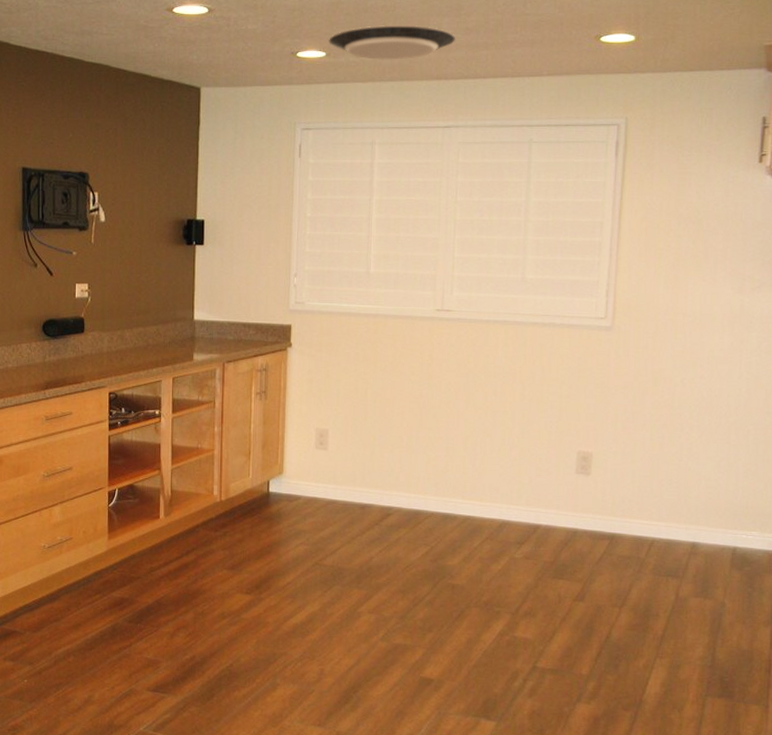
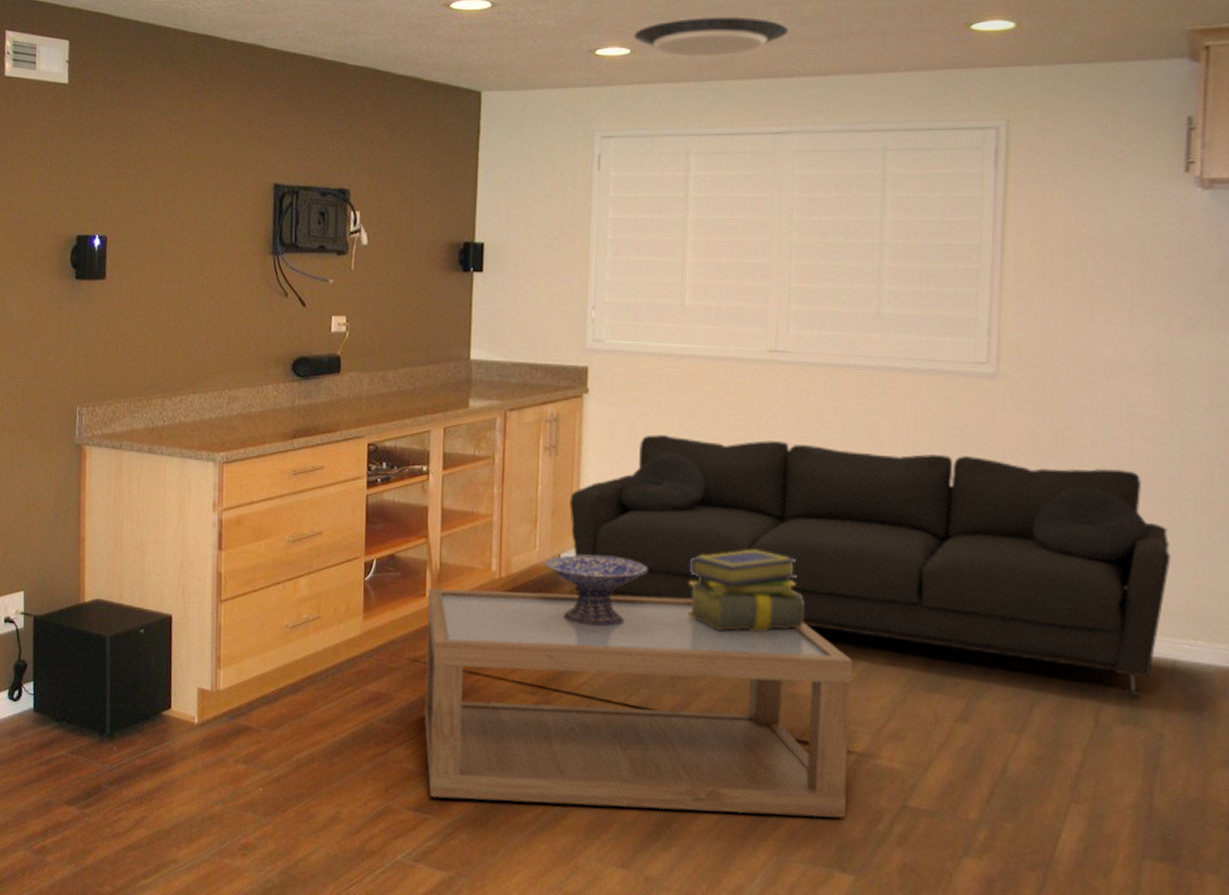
coffee table: none [160,511,498,680] -> present [424,588,853,818]
decorative bowl: none [256,481,340,537] -> present [544,555,648,627]
sofa: none [277,380,736,574] -> present [570,435,1171,695]
stack of books: none [371,472,461,537] -> present [688,549,804,632]

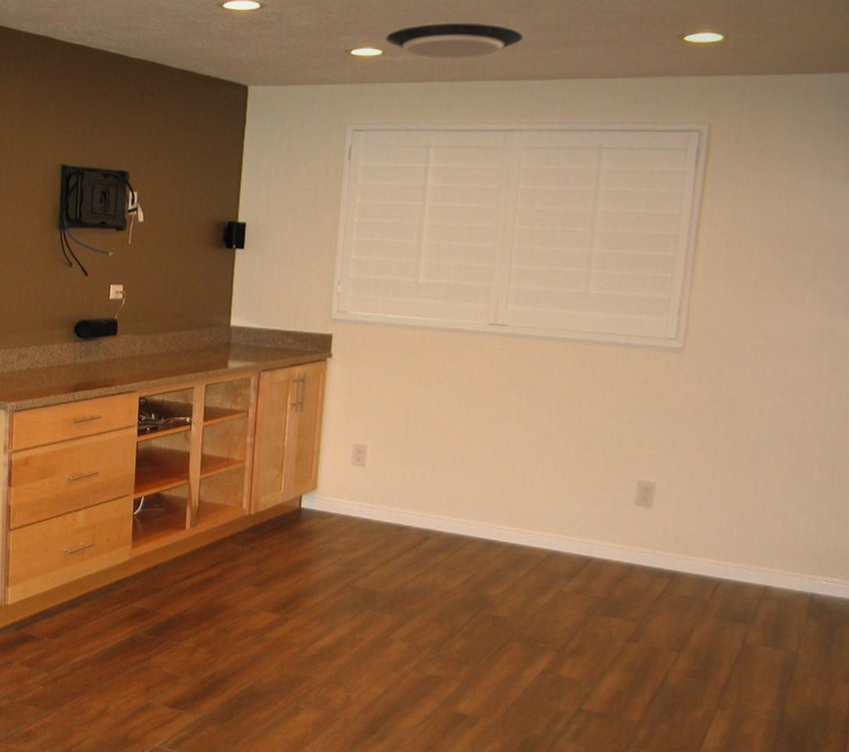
coffee table: present [424,588,853,818] -> none [181,522,545,719]
decorative bowl: present [544,555,648,627] -> none [287,496,376,557]
sofa: present [570,435,1171,695] -> none [311,395,818,622]
stack of books: present [688,549,804,632] -> none [408,494,507,564]

